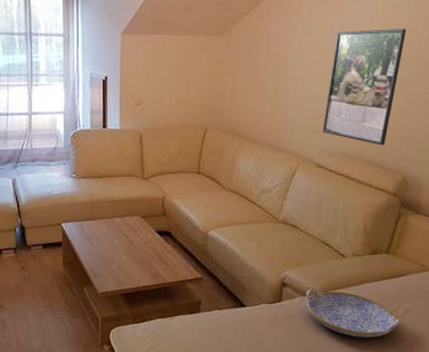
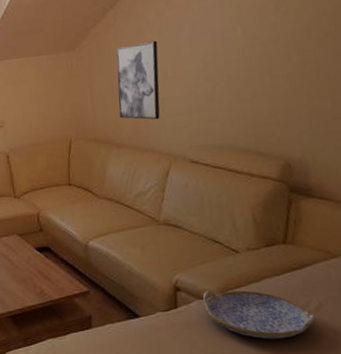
wall art: none [257,38,307,120] -> present [116,40,160,120]
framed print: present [323,28,407,146] -> none [187,14,260,133]

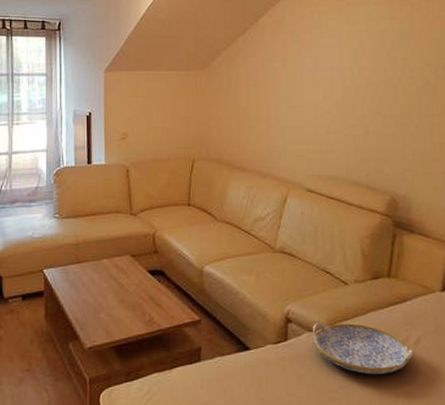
wall art: present [116,40,160,120] -> none [243,70,283,146]

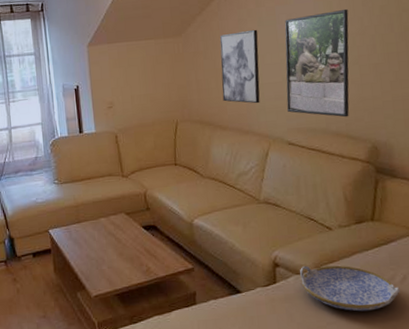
wall art: none [243,70,283,146] -> present [220,29,260,104]
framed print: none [308,57,373,167] -> present [284,8,350,117]

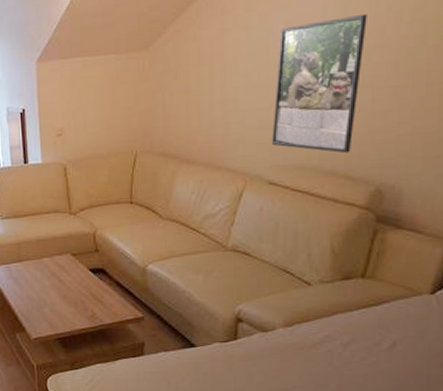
wall art: present [220,29,260,104] -> none [193,41,245,134]
serving tray: present [300,265,400,312] -> none [267,323,386,377]

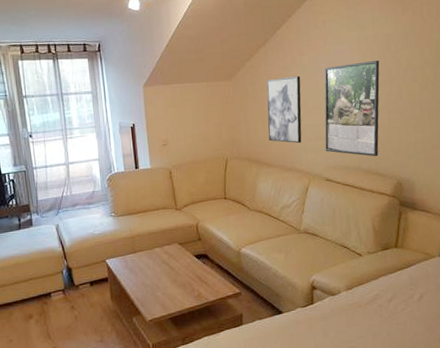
wall art: none [193,41,245,134] -> present [266,75,302,144]

